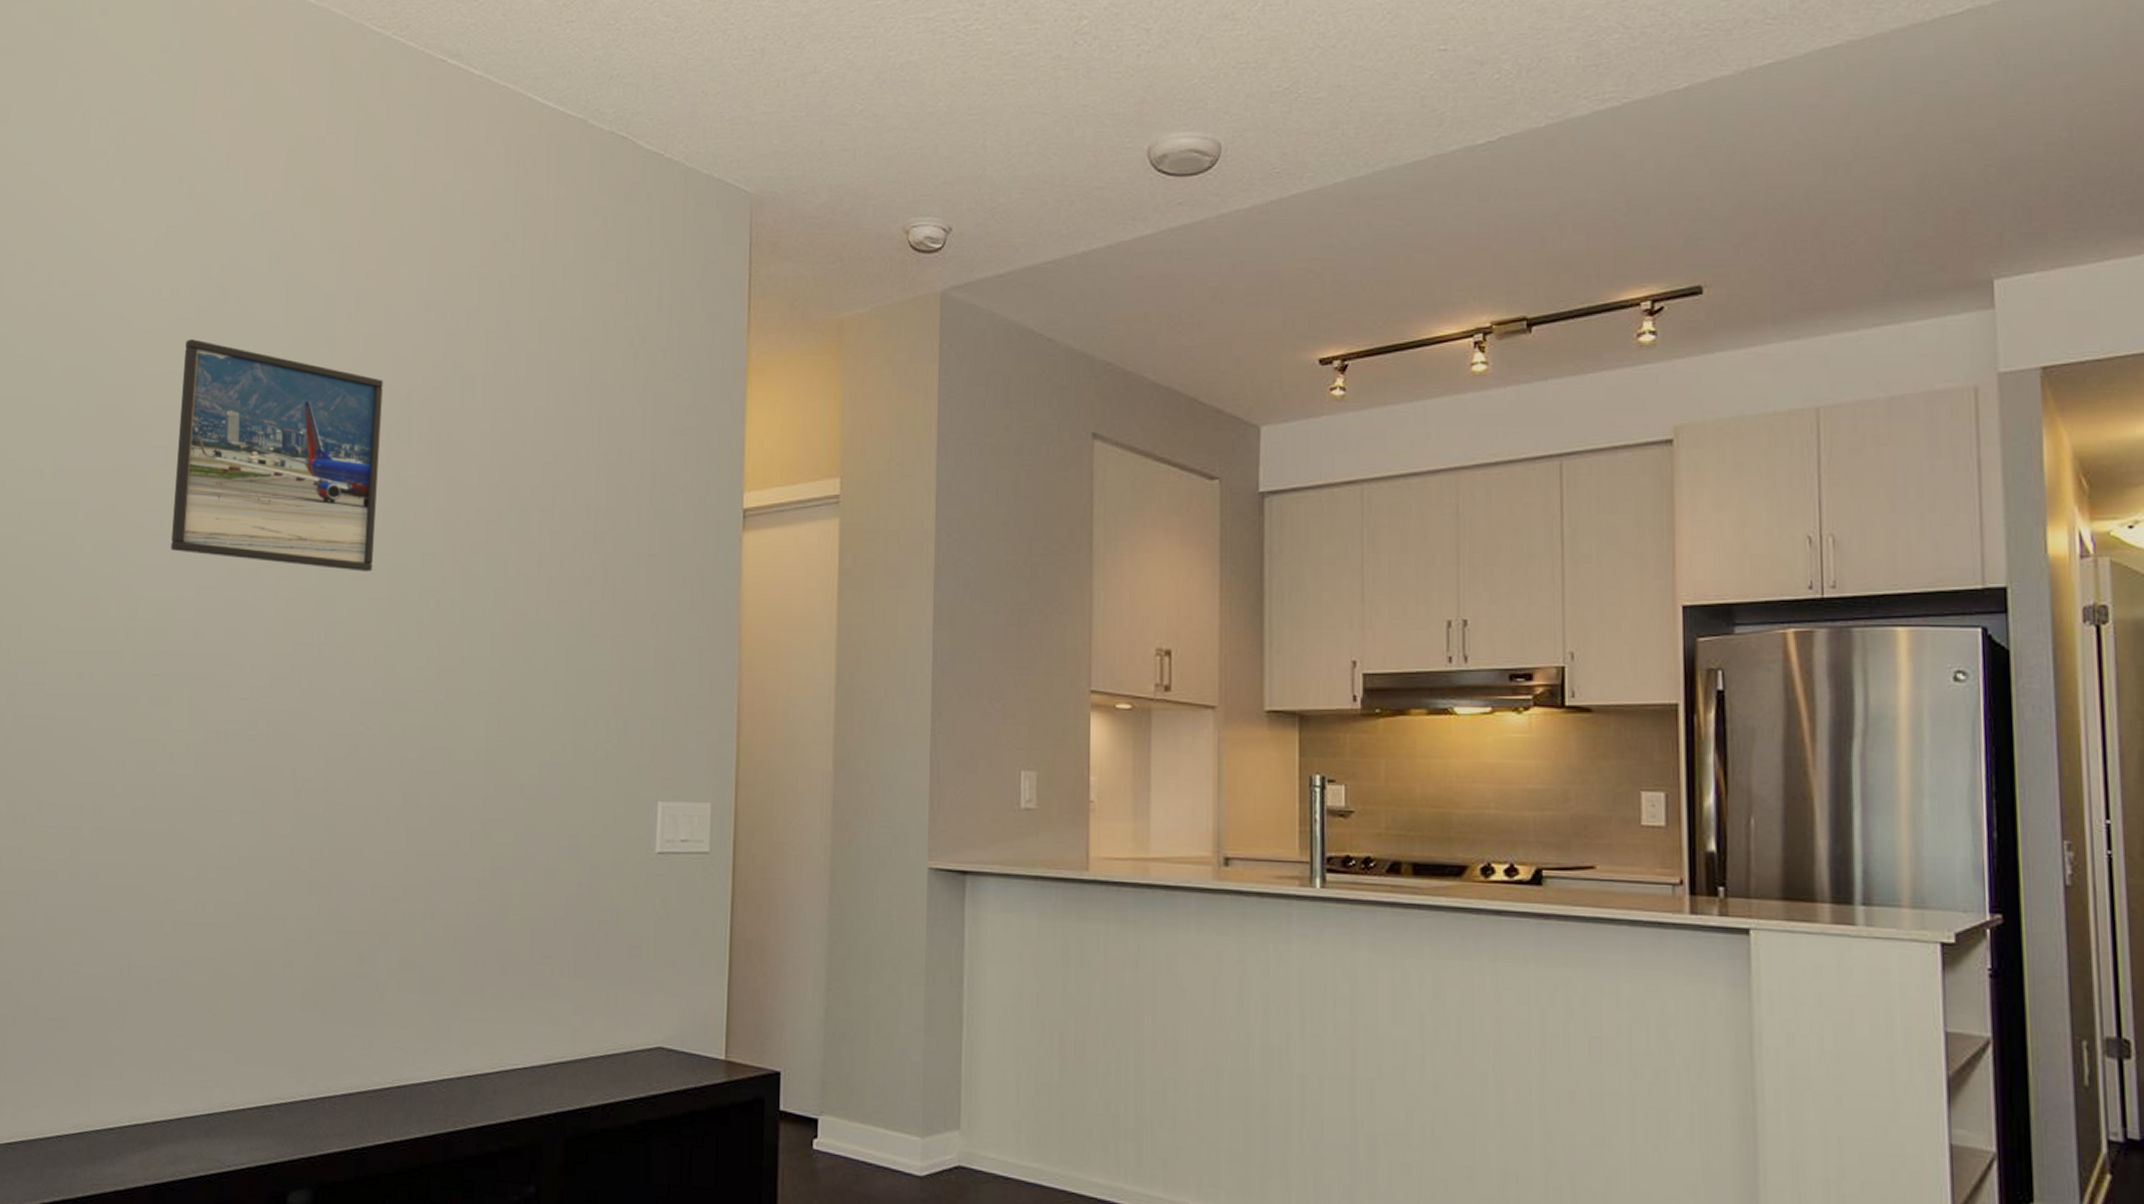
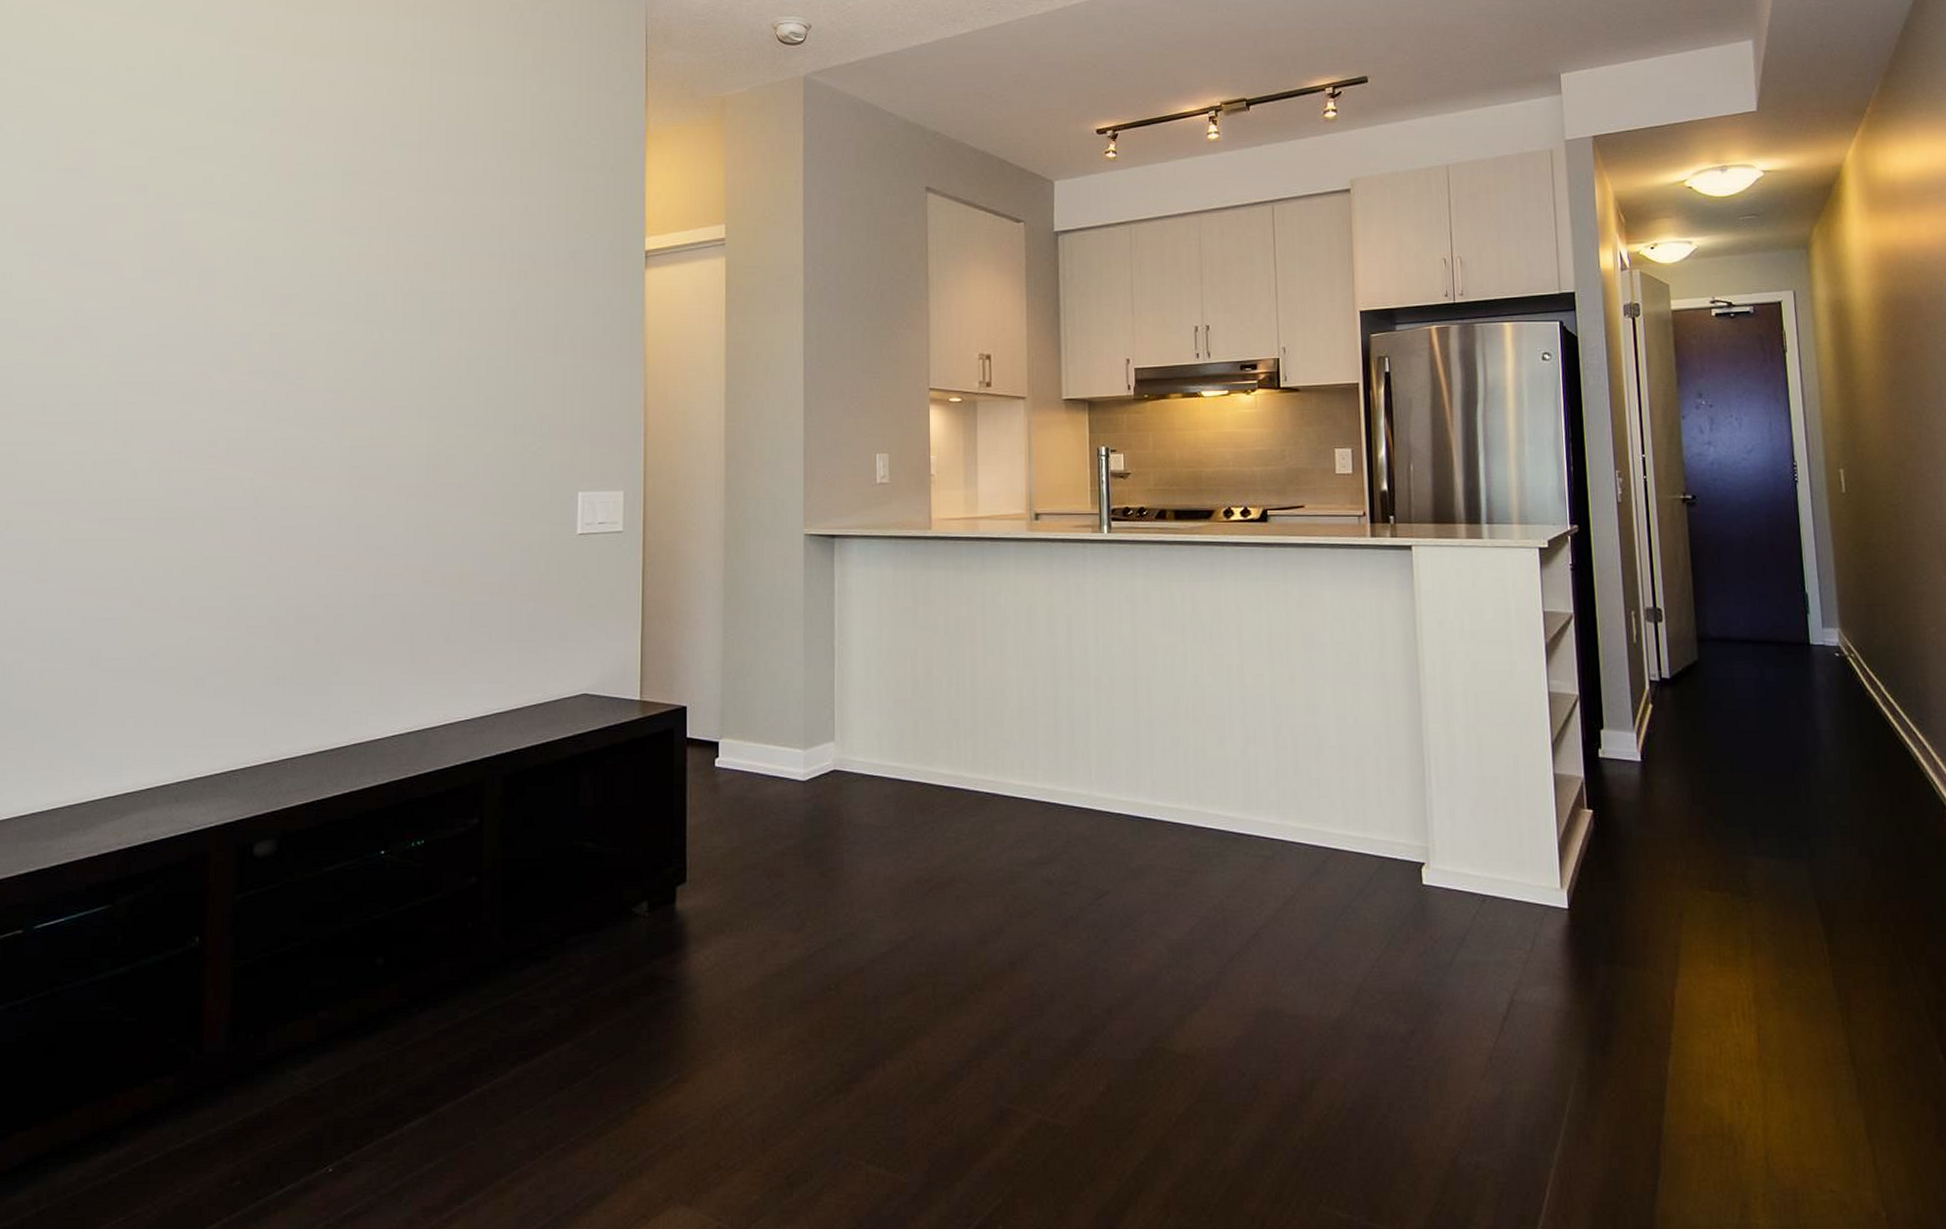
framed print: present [171,339,383,572] -> none [131,111,328,309]

